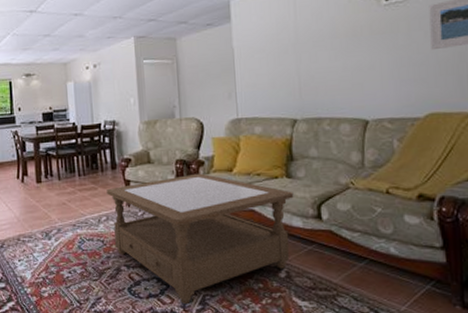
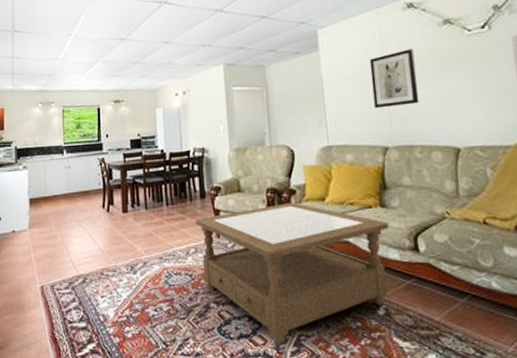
wall art: none [282,20,331,81] -> present [369,49,420,109]

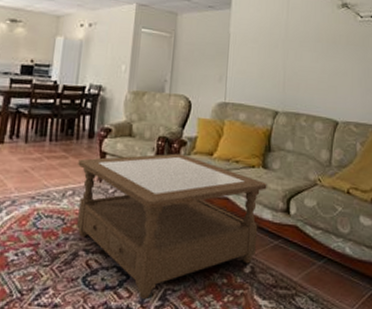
wall art: present [369,49,420,109] -> none [272,23,314,76]

